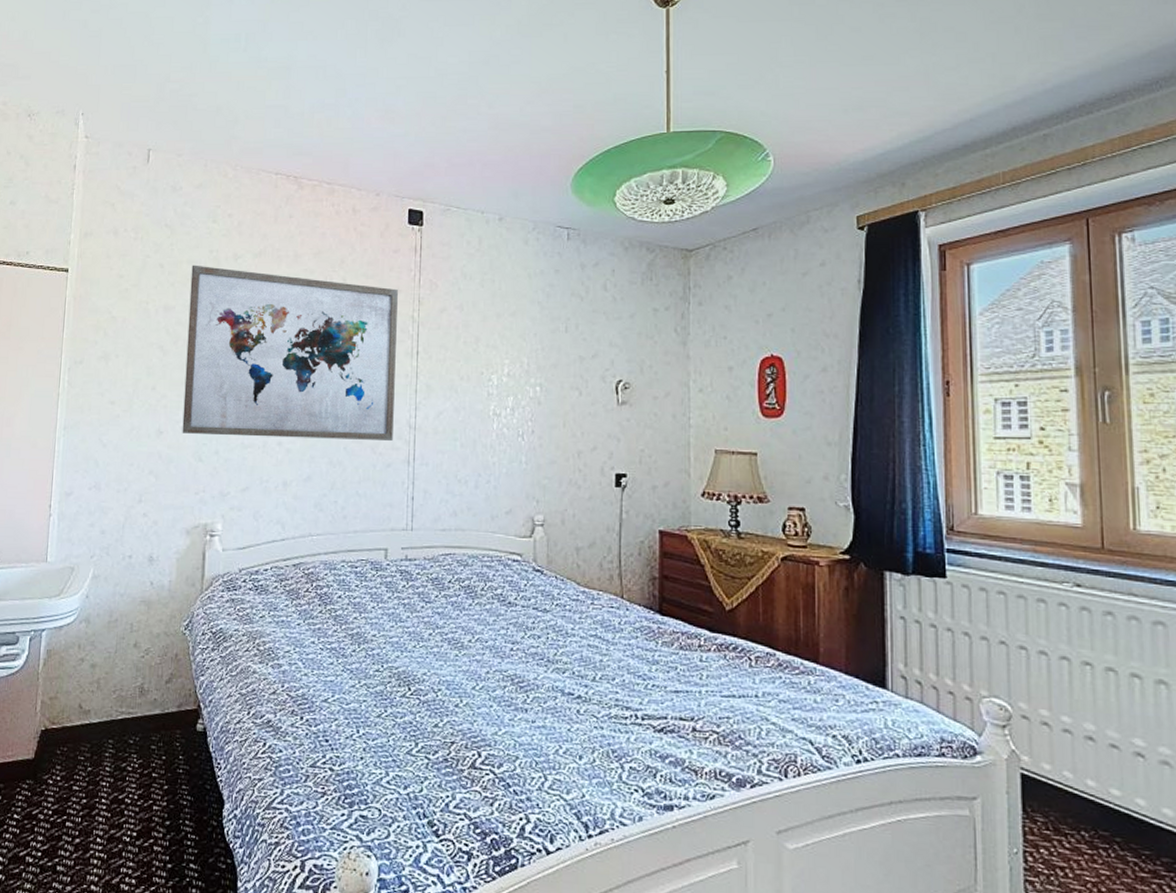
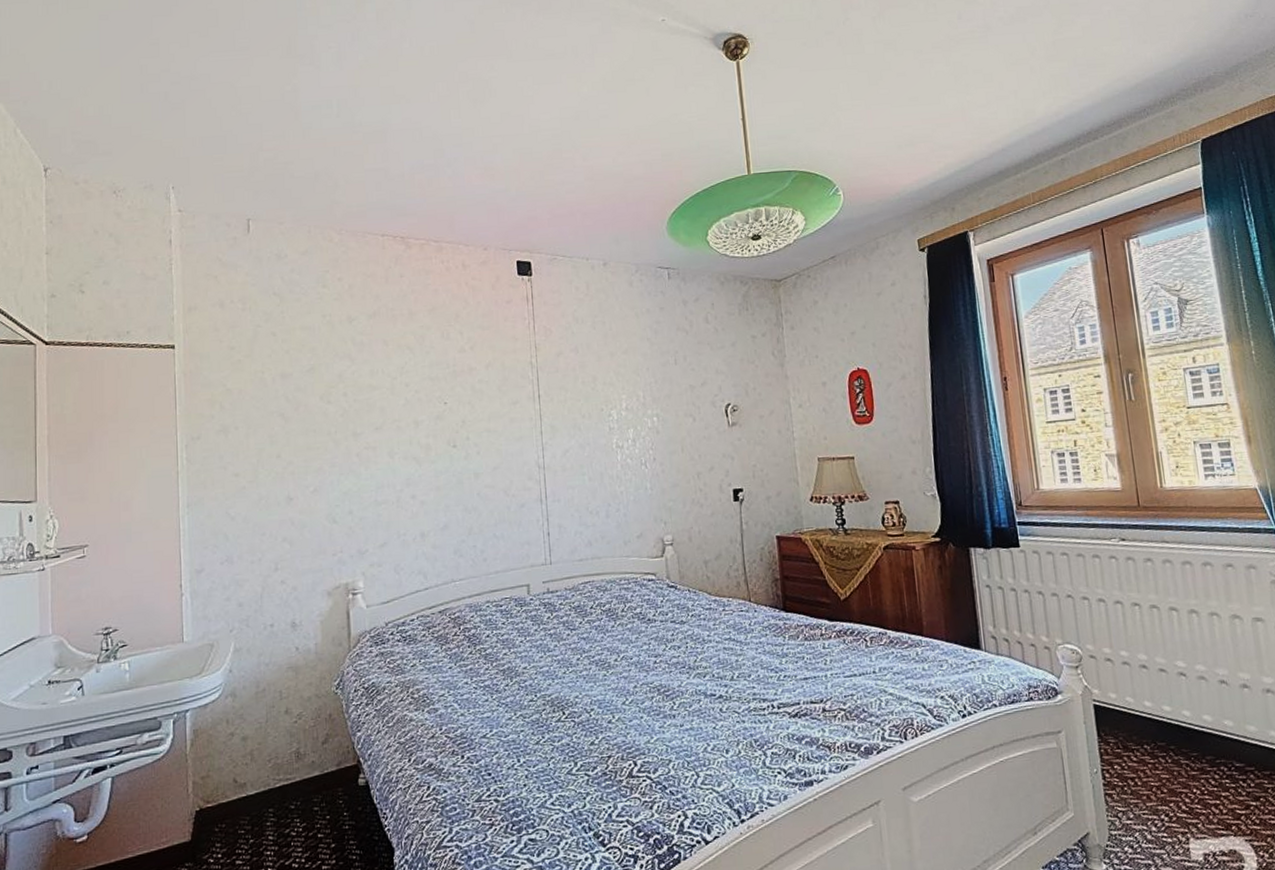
wall art: present [182,265,398,440] -> none [305,330,524,498]

